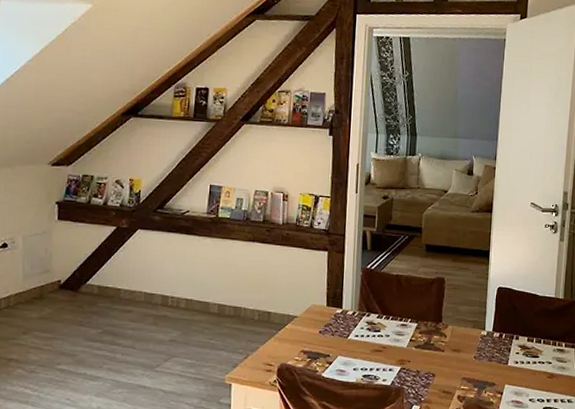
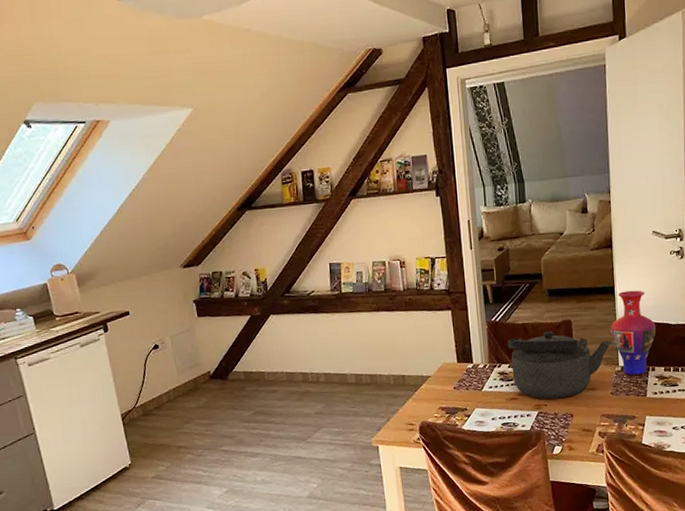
kettle: none [379,286,481,356] -> present [507,331,612,399]
vase: none [481,257,525,342] -> present [610,290,656,375]

